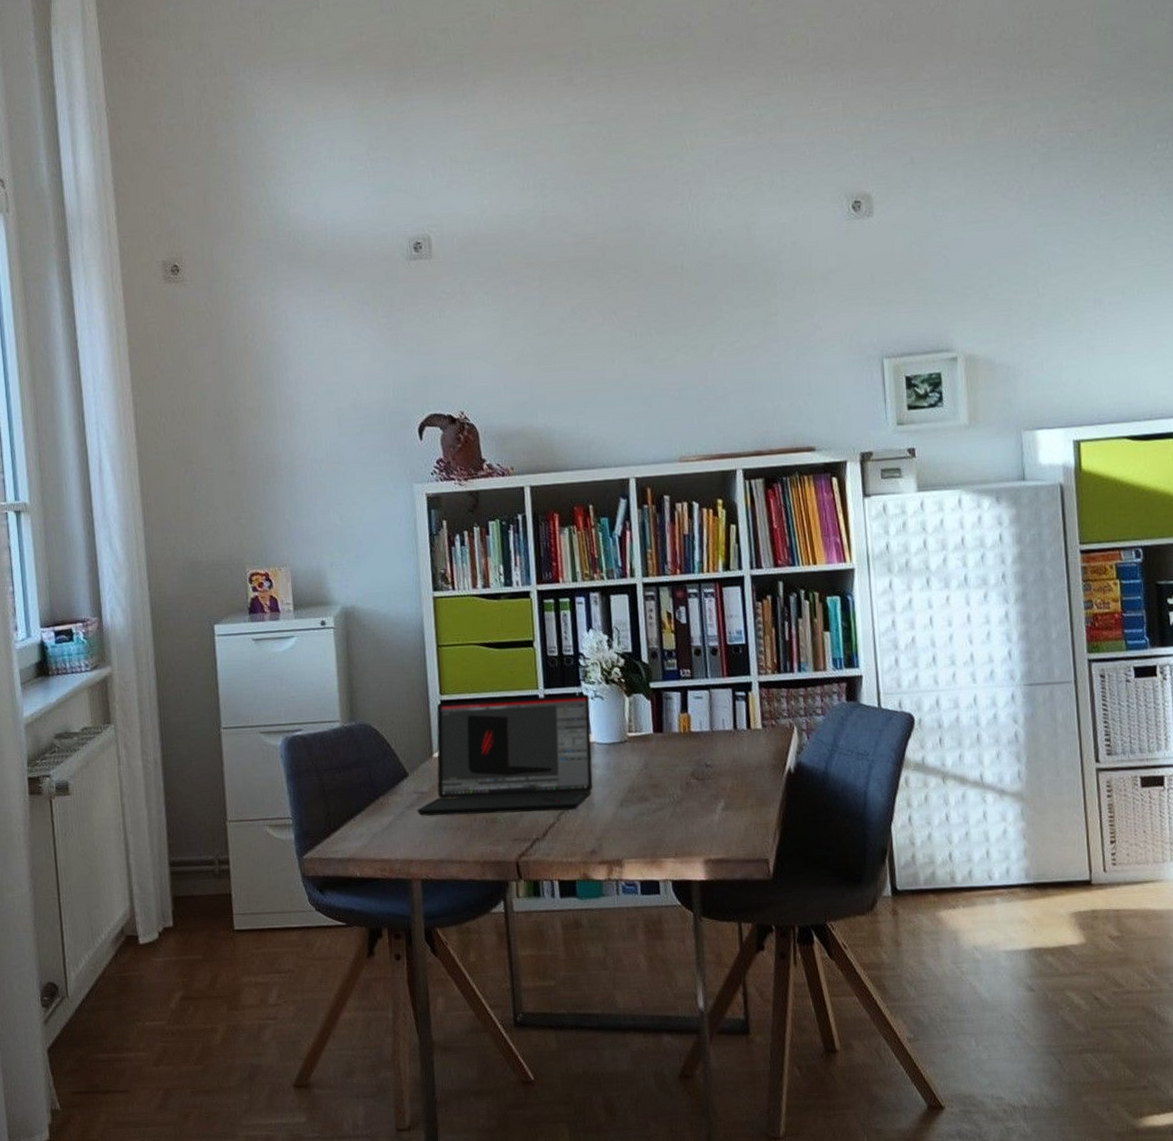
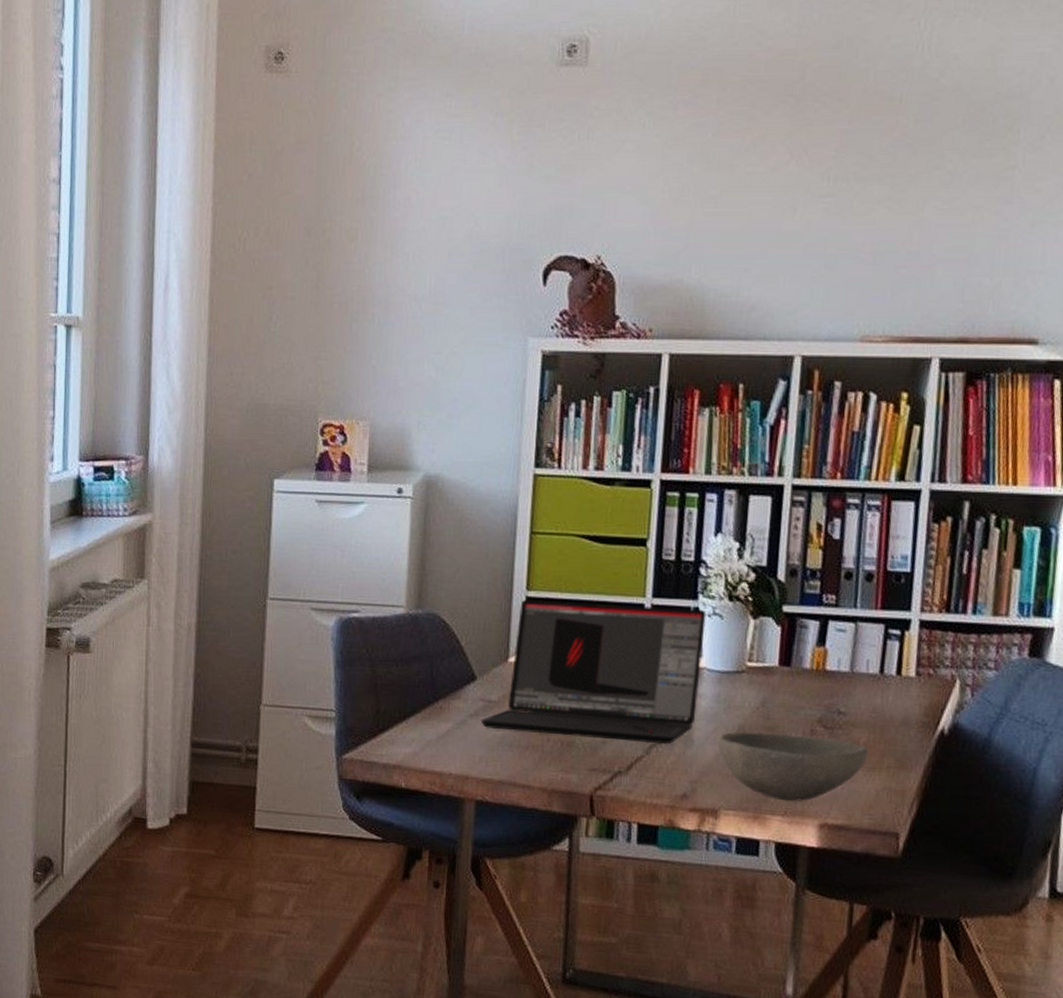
bowl: none [613,788,735,845] -> present [717,732,869,801]

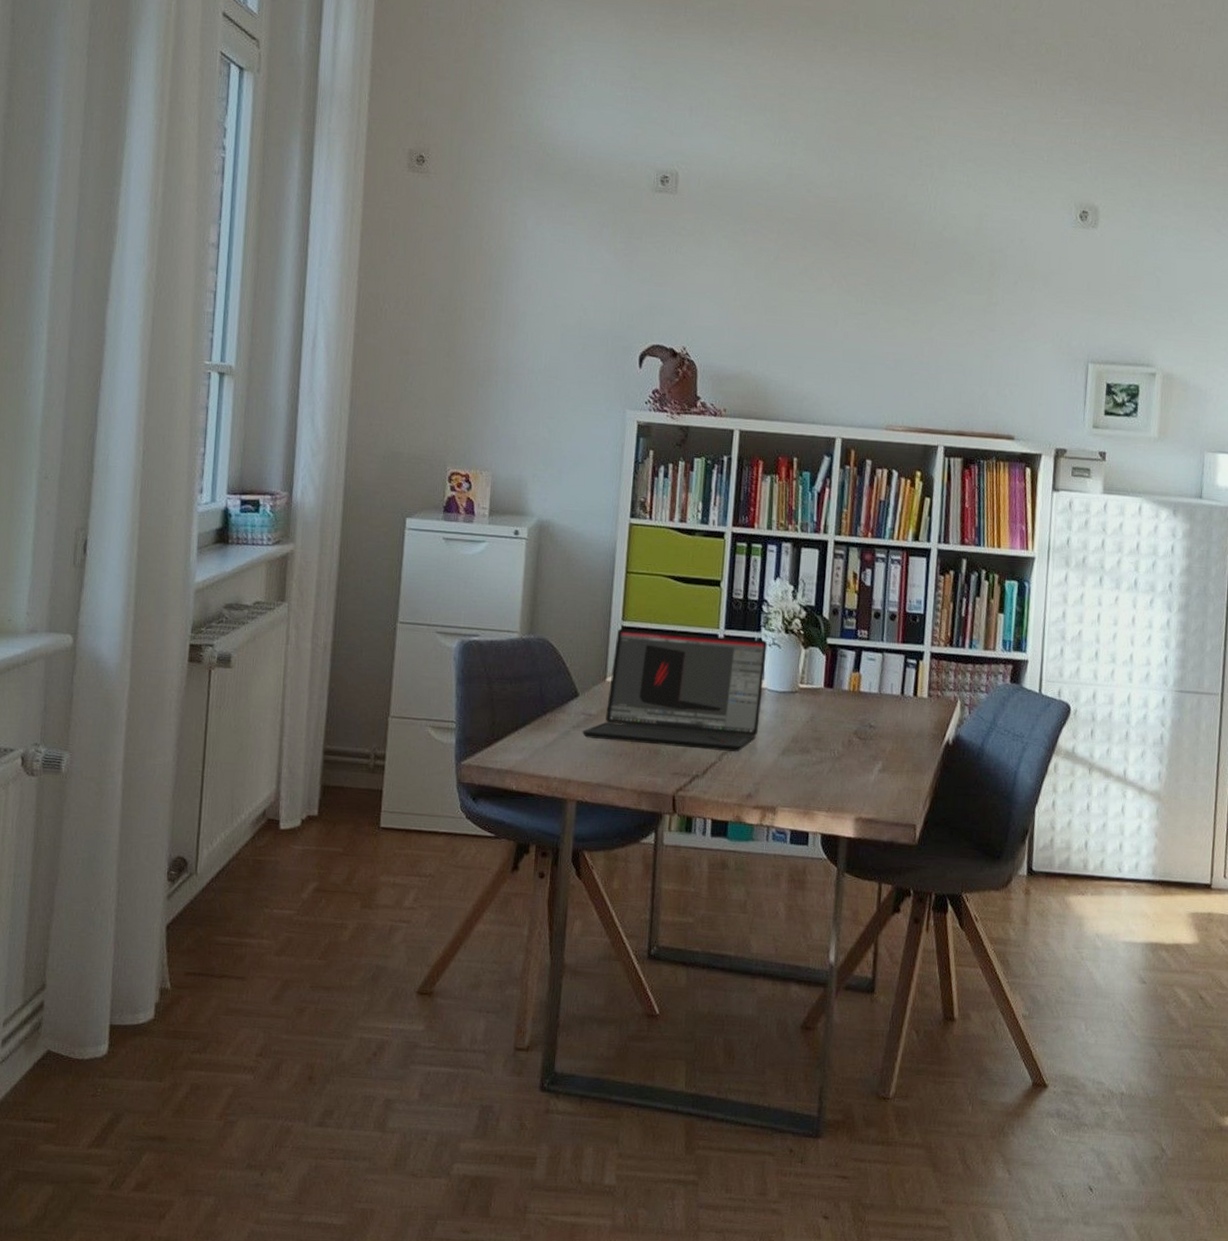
bowl: present [717,732,869,801] -> none [776,742,893,800]

